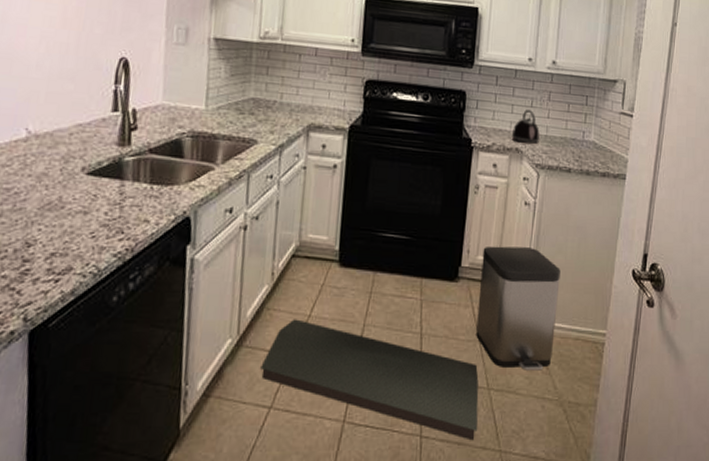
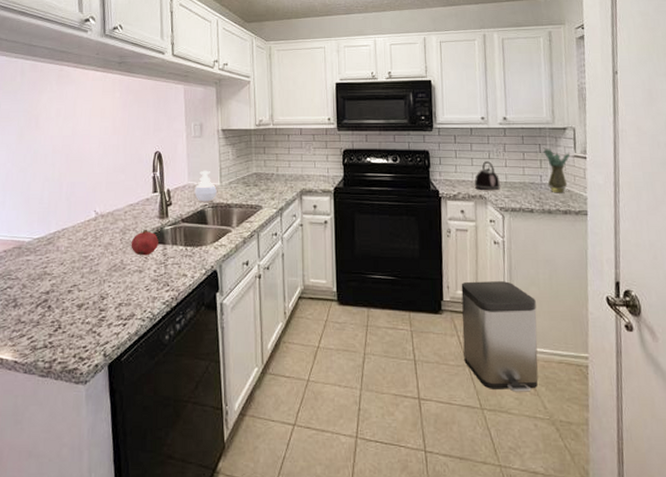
fruit: none [74,158,115,193] -> present [131,229,158,256]
soap dispenser: none [169,88,200,131] -> present [194,170,217,203]
door mat: present [260,319,479,441] -> none [283,350,477,456]
vase: none [589,100,616,153] -> present [543,147,570,193]

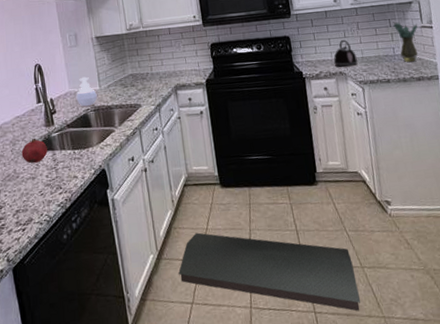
door mat: none [283,350,477,456] -> present [178,232,361,311]
pedal bin: present [461,281,539,392] -> none [331,148,411,249]

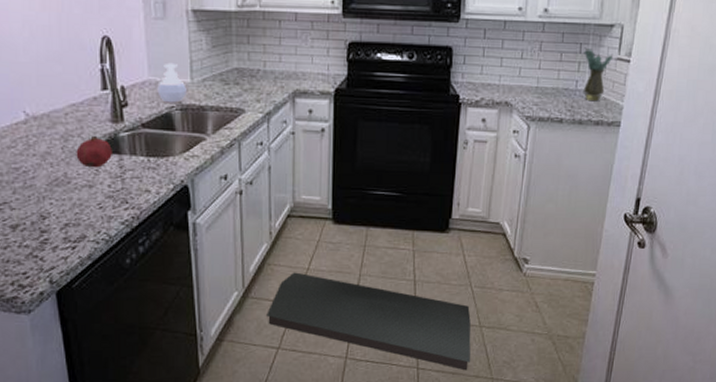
kettle: present [333,39,358,67] -> none [500,61,530,97]

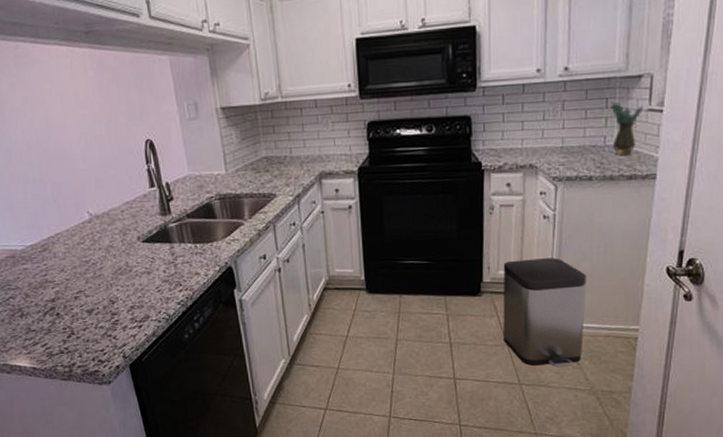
fruit: present [76,135,112,168] -> none [133,228,164,257]
soap dispenser: present [157,62,187,105] -> none [197,157,223,195]
door mat: present [267,272,471,371] -> none [312,339,513,427]
pedal bin: none [467,198,551,309] -> present [503,258,586,367]

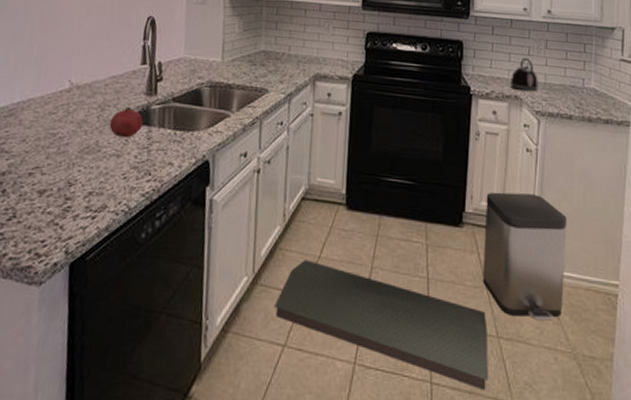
fruit: none [133,228,164,257] -> present [109,106,143,138]
door mat: none [312,339,513,427] -> present [274,259,489,390]
kettle: none [524,122,555,159] -> present [510,57,538,92]
vase: present [611,101,642,156] -> none [588,47,616,100]

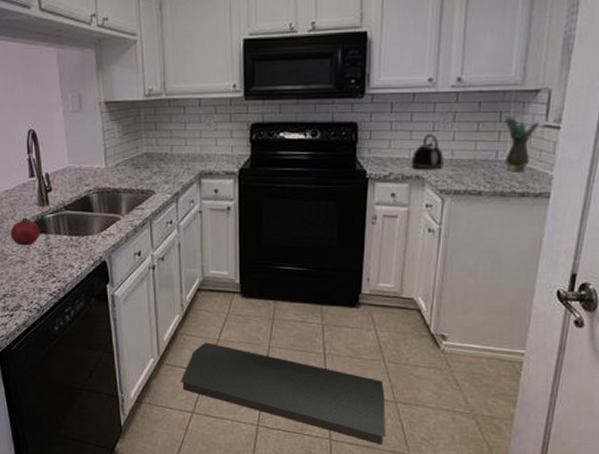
pedal bin: present [483,192,567,321] -> none [380,273,471,387]
vase: none [588,47,616,100] -> present [504,115,539,172]

